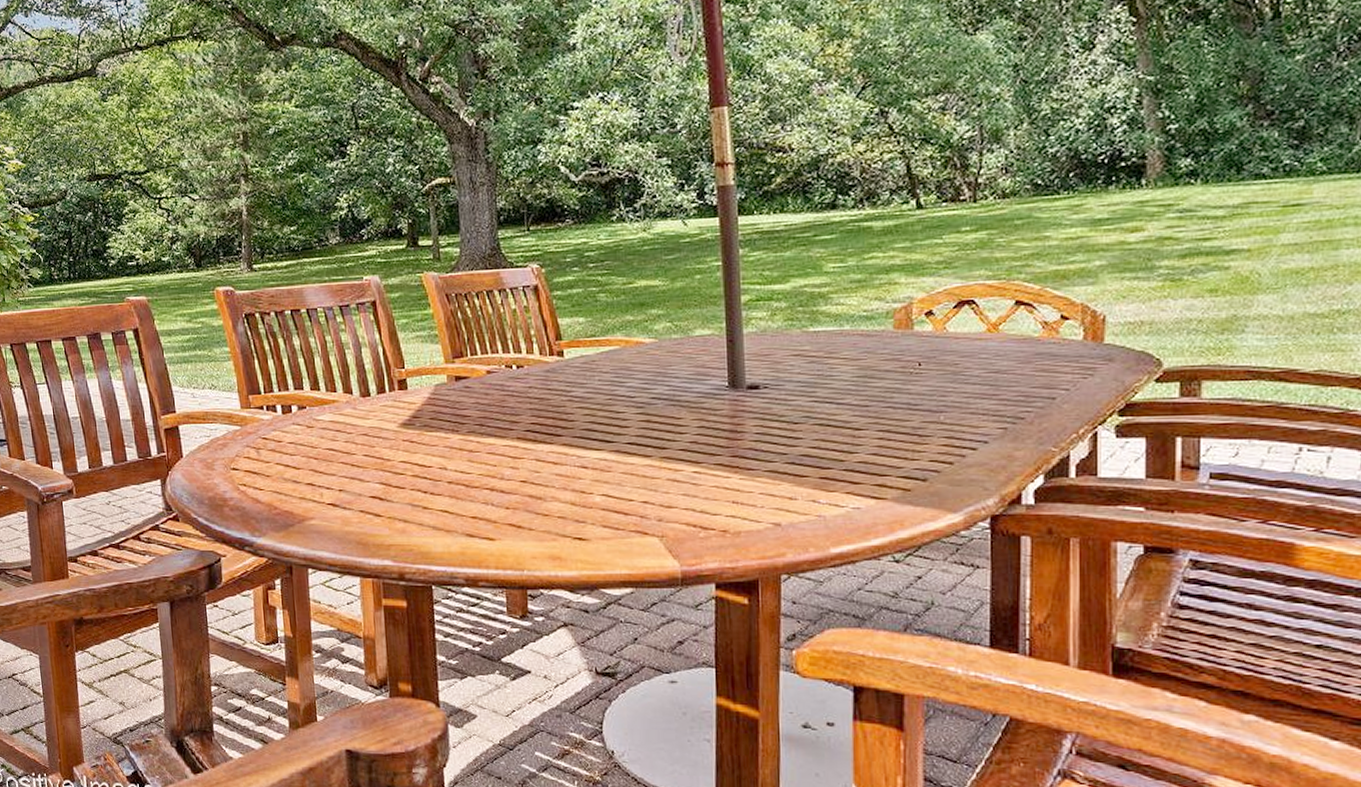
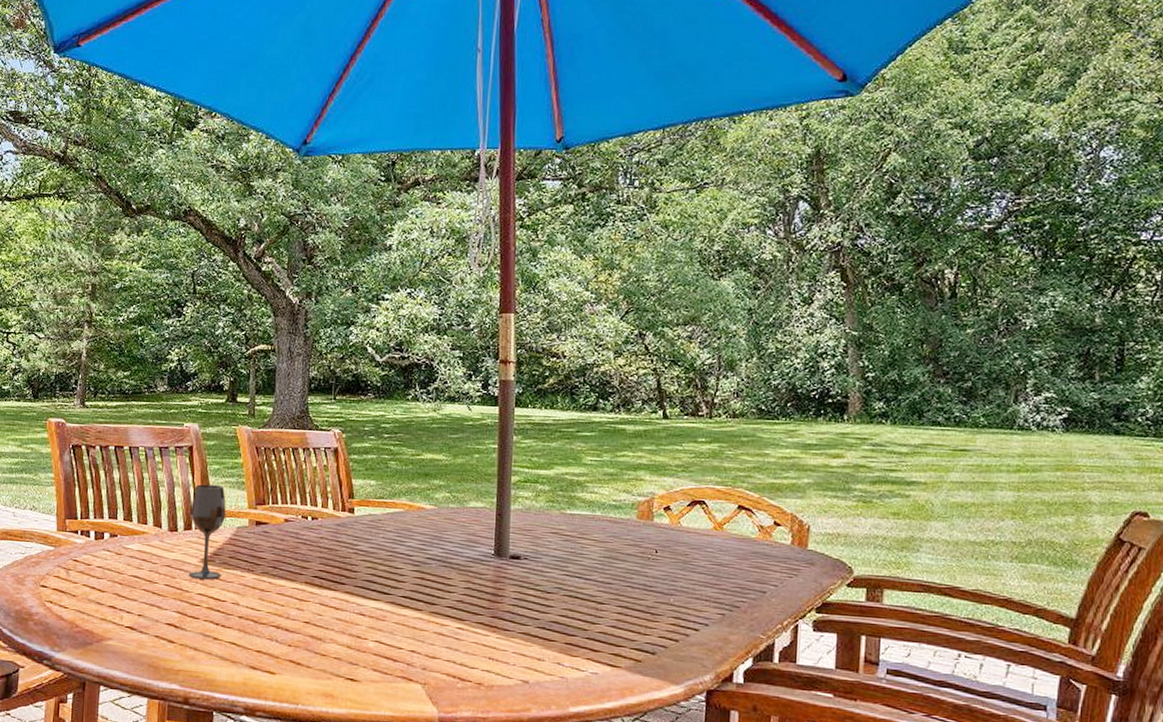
wine glass: none [381,341,424,446] -> present [188,484,226,580]

